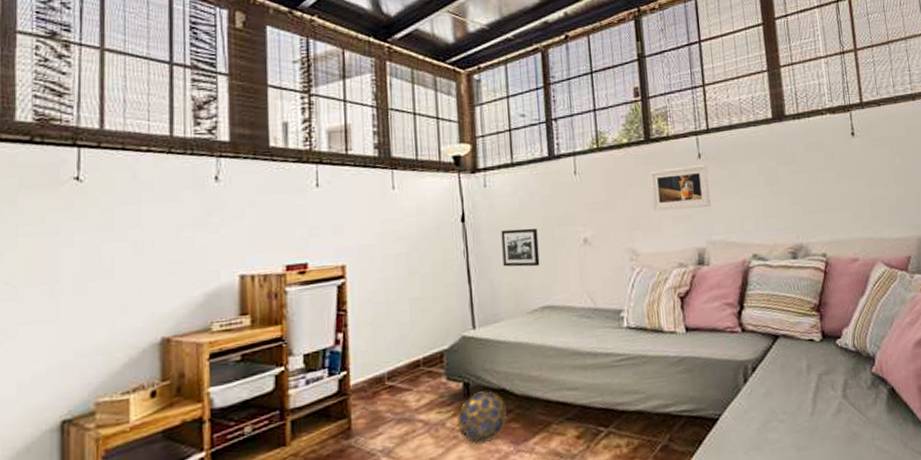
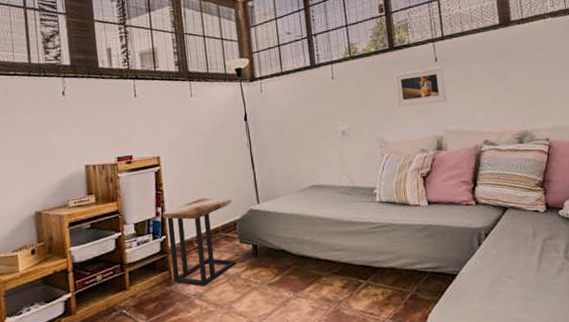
side table: none [344,320,441,440] -> present [162,197,236,287]
ball: present [457,391,507,446] -> none [249,251,287,292]
picture frame: present [501,228,540,267] -> none [275,123,307,155]

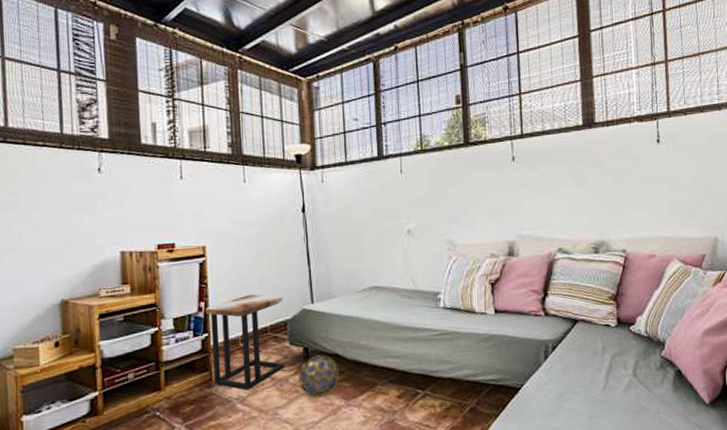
ball: none [249,251,287,292] -> present [298,355,339,399]
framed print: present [394,66,447,107] -> none [467,167,522,208]

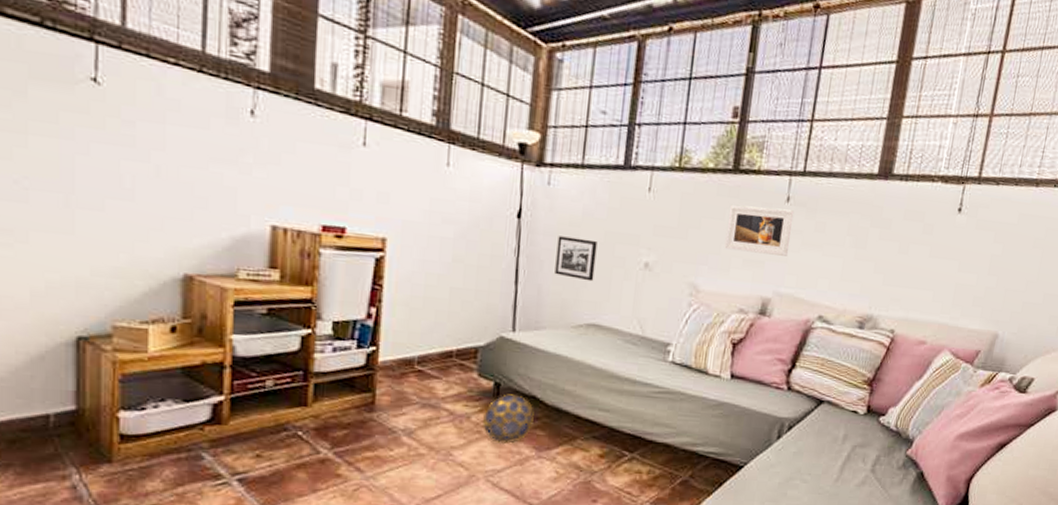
side table: present [205,294,285,390] -> none [376,308,478,422]
picture frame: none [336,219,369,253] -> present [554,236,598,282]
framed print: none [467,167,522,208] -> present [724,204,795,256]

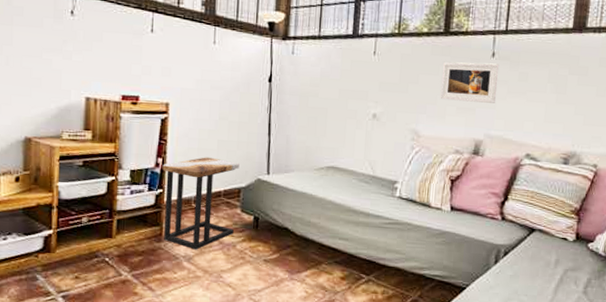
side table: none [376,308,478,422] -> present [162,157,240,250]
ball: present [481,394,534,445] -> none [244,226,286,269]
picture frame: present [554,236,598,282] -> none [299,95,333,131]

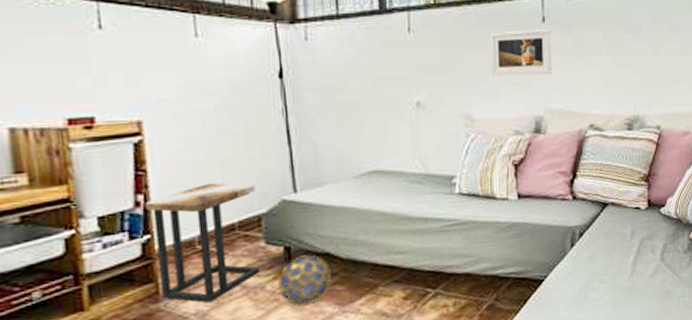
ball: none [244,226,286,269] -> present [278,255,331,307]

